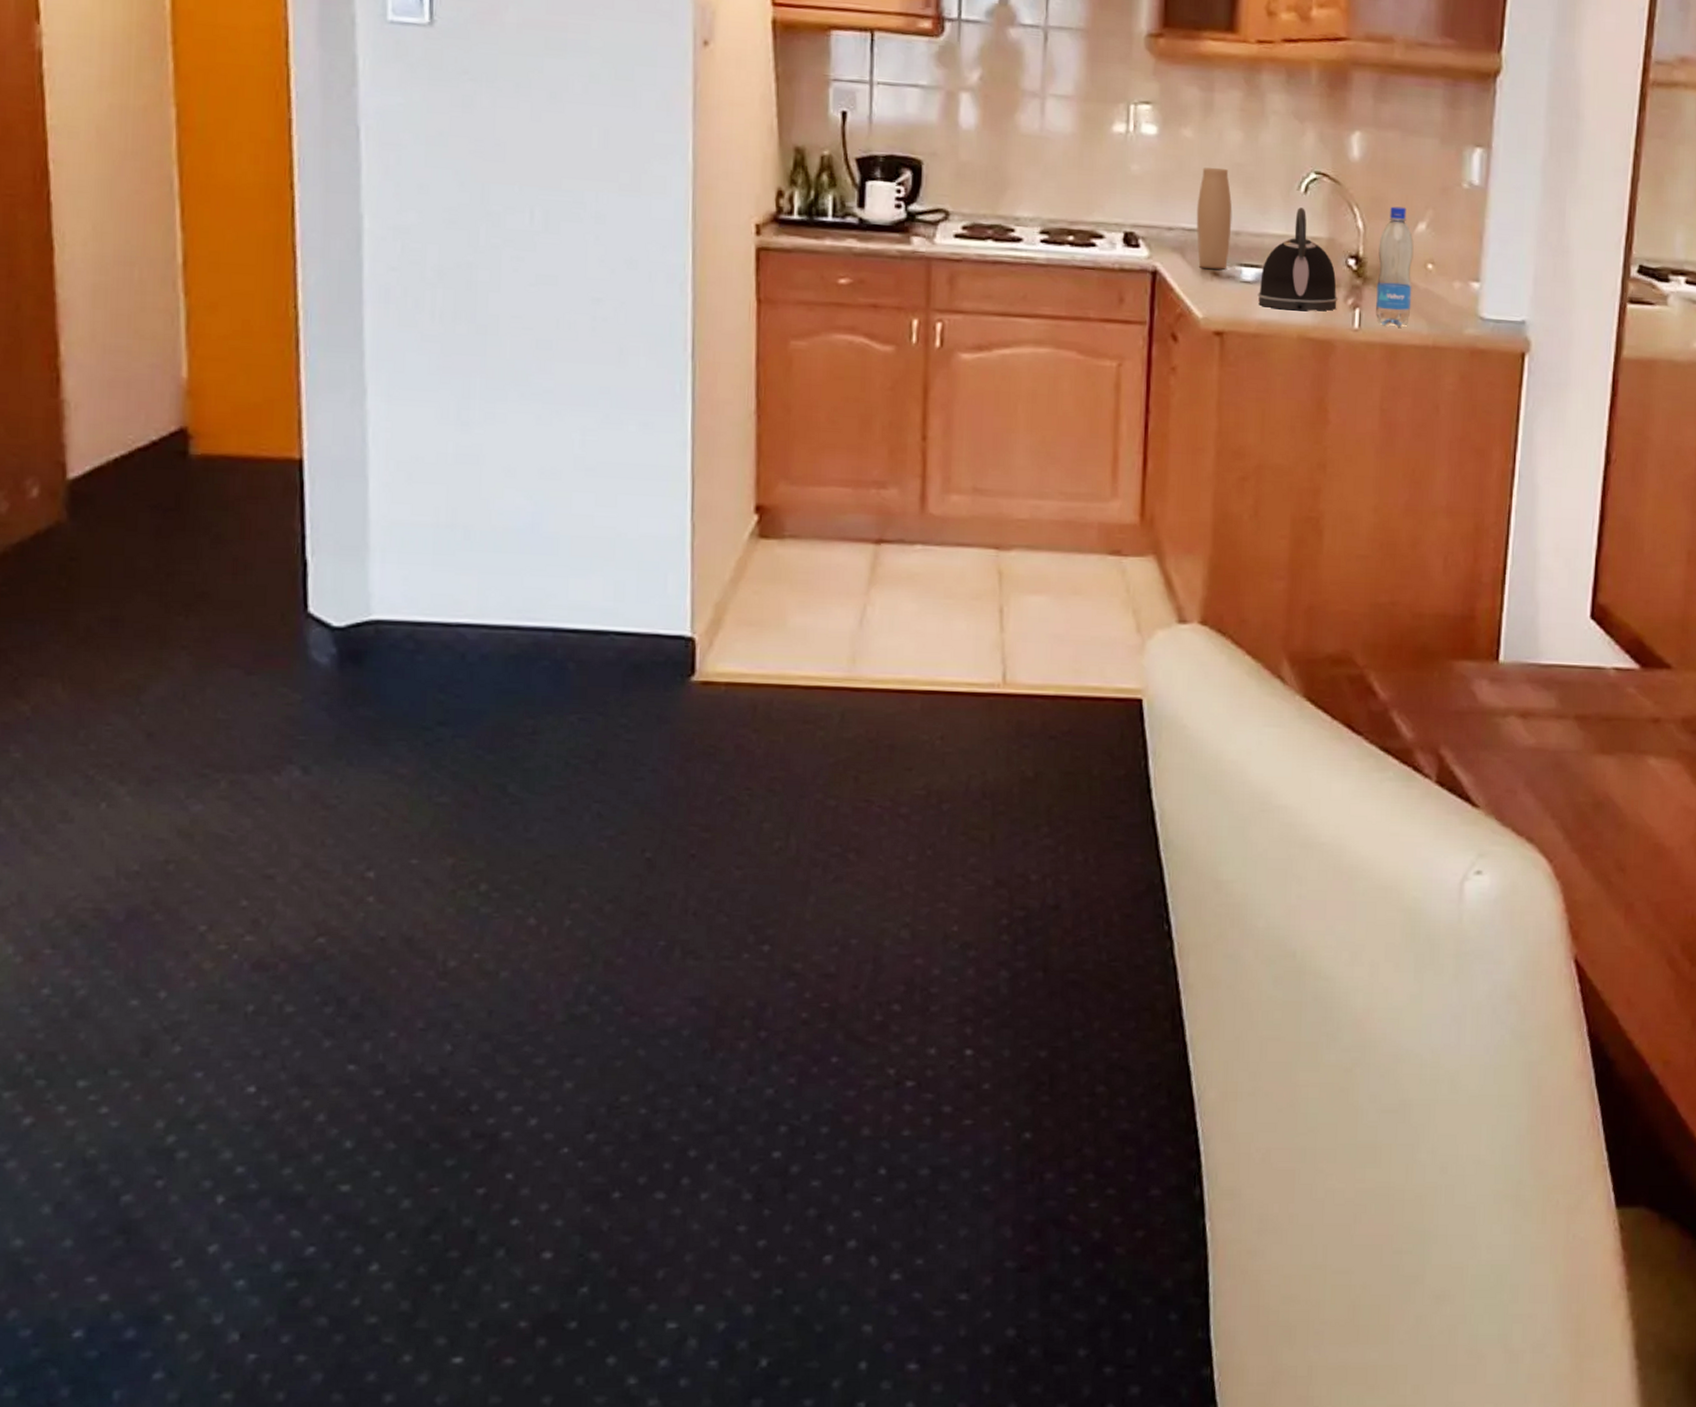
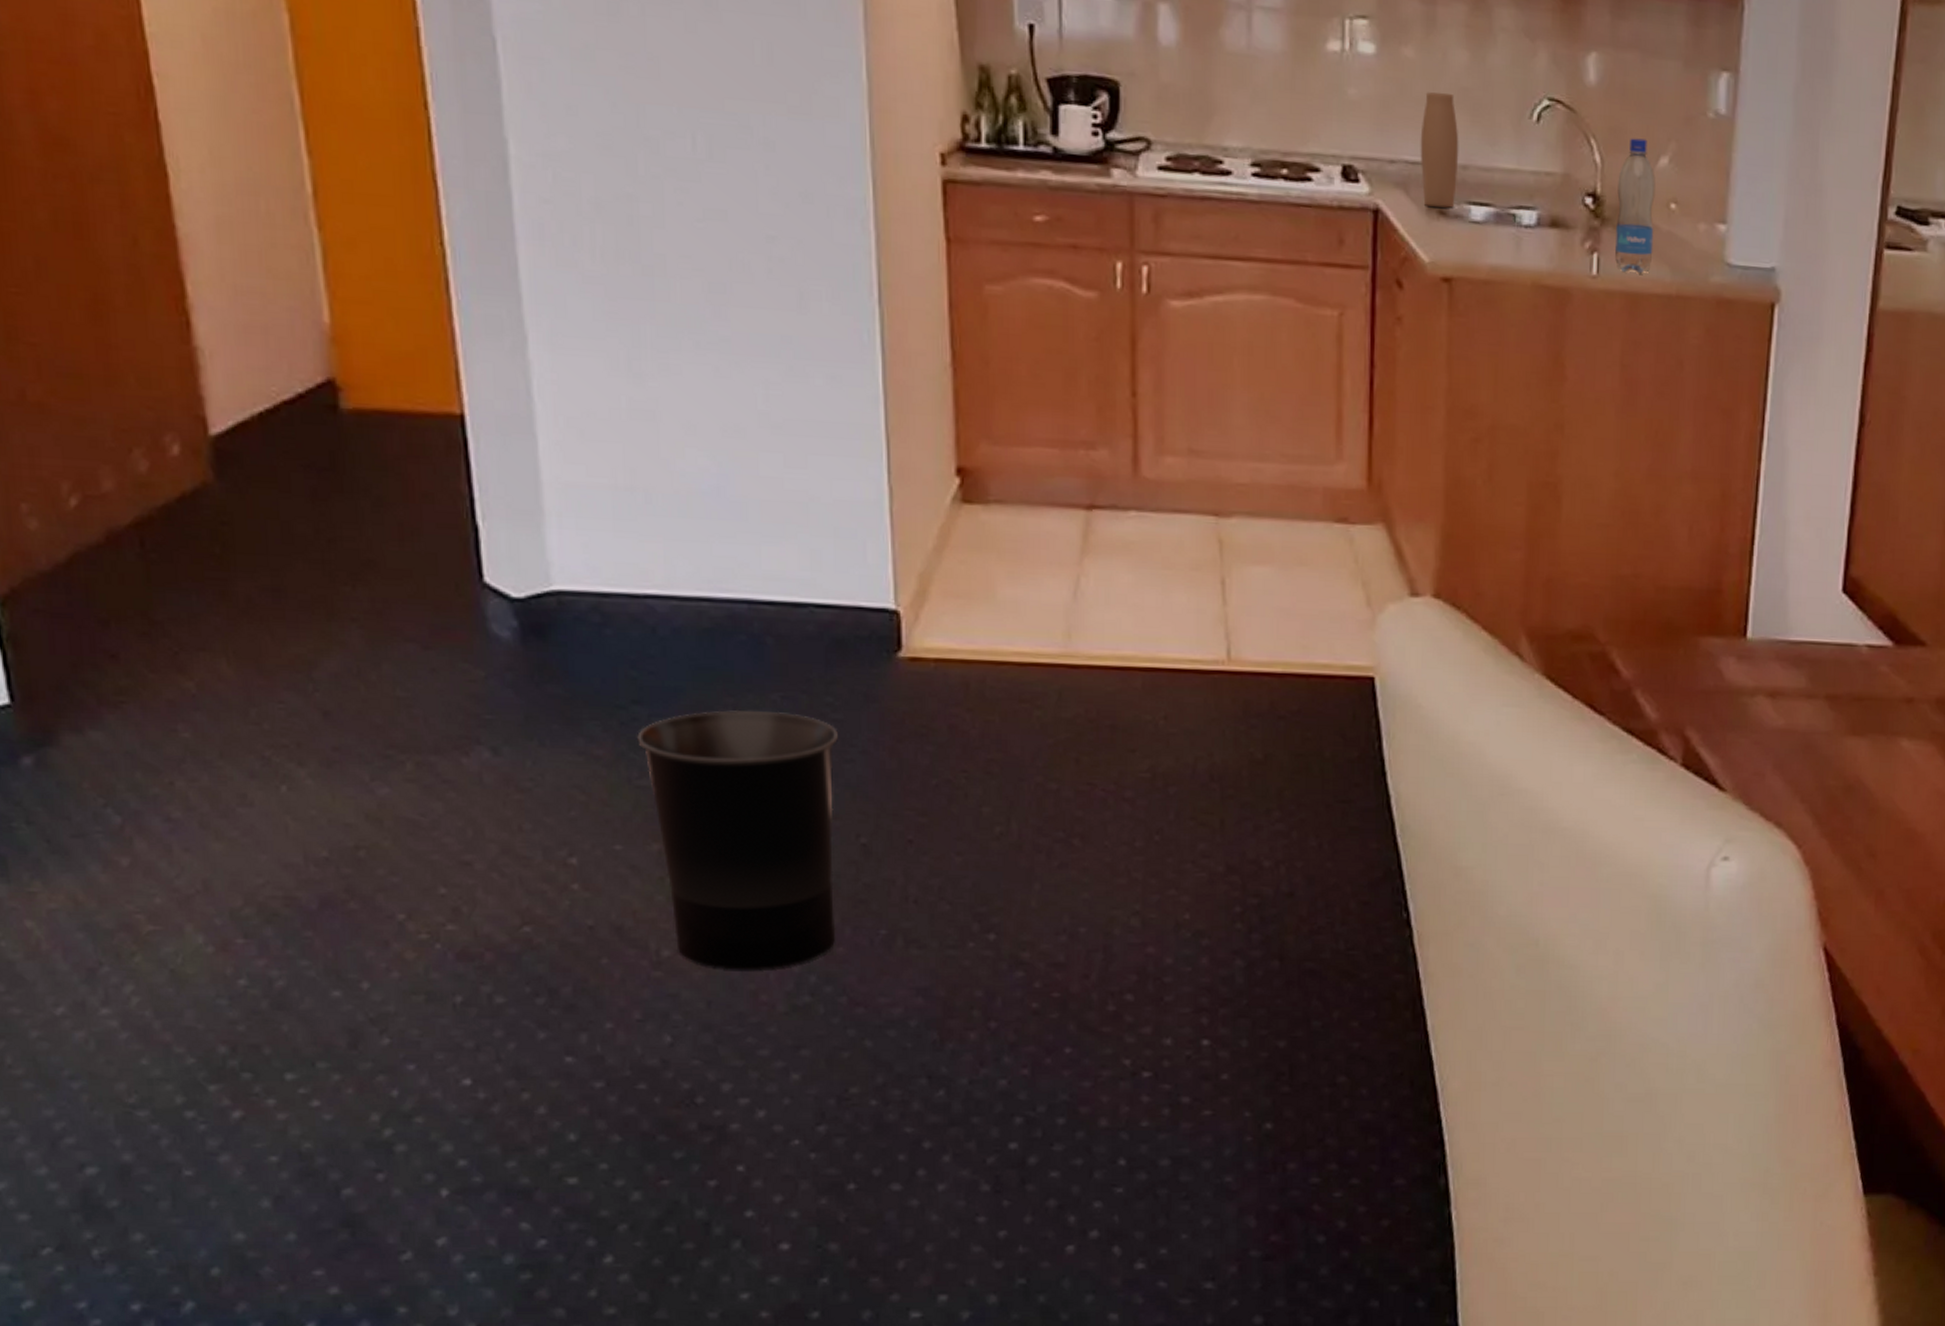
waste bin: none [440,730,630,981] -> present [637,709,838,971]
kettle: present [1257,208,1339,311] -> none [1488,138,1575,256]

